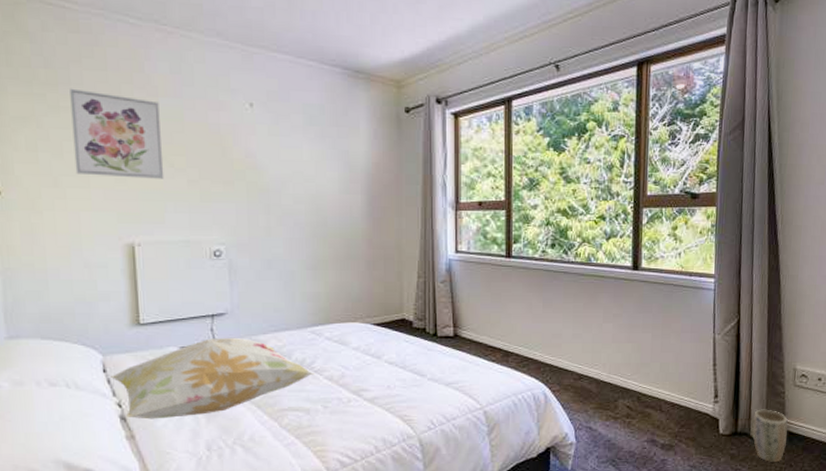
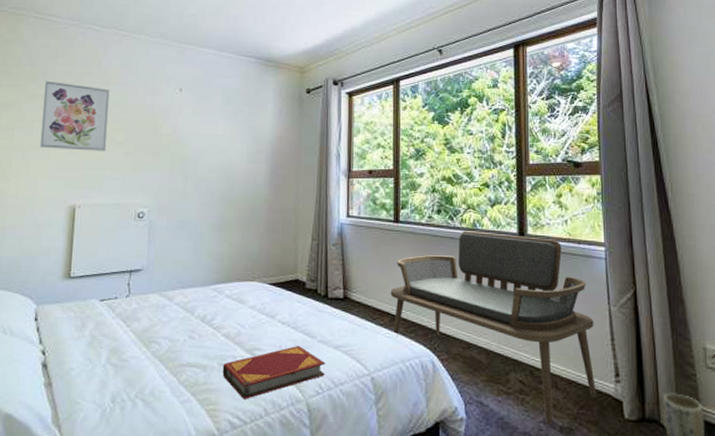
decorative pillow: present [111,337,314,420] -> none [40,292,213,368]
hardback book: none [327,385,437,439] -> present [222,346,325,399]
bench: none [502,265,699,443] -> present [390,231,597,425]

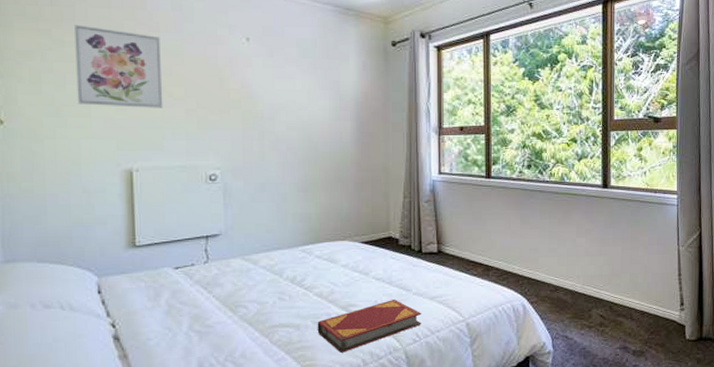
bench: present [390,231,597,425] -> none [483,184,665,350]

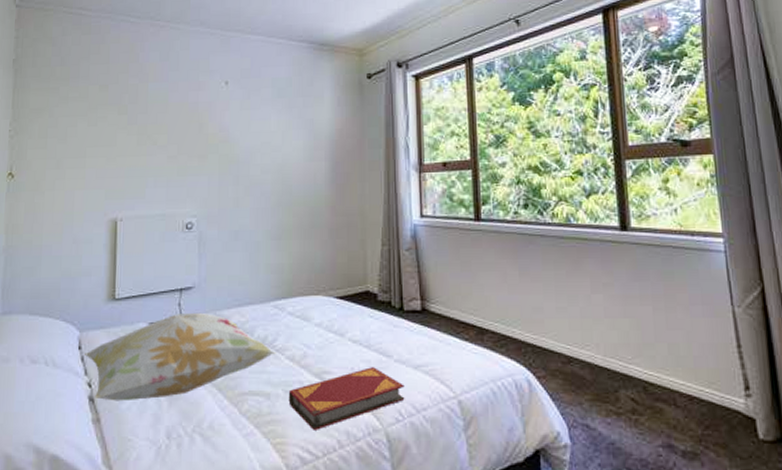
wall art: present [74,24,163,108] -> none [75,81,149,157]
decorative pillow: none [106,257,305,339] -> present [85,312,276,401]

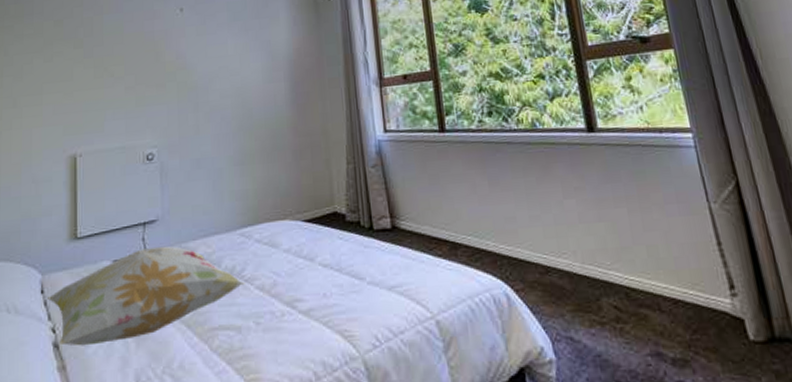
hardback book: present [288,367,405,430] -> none [260,291,381,363]

